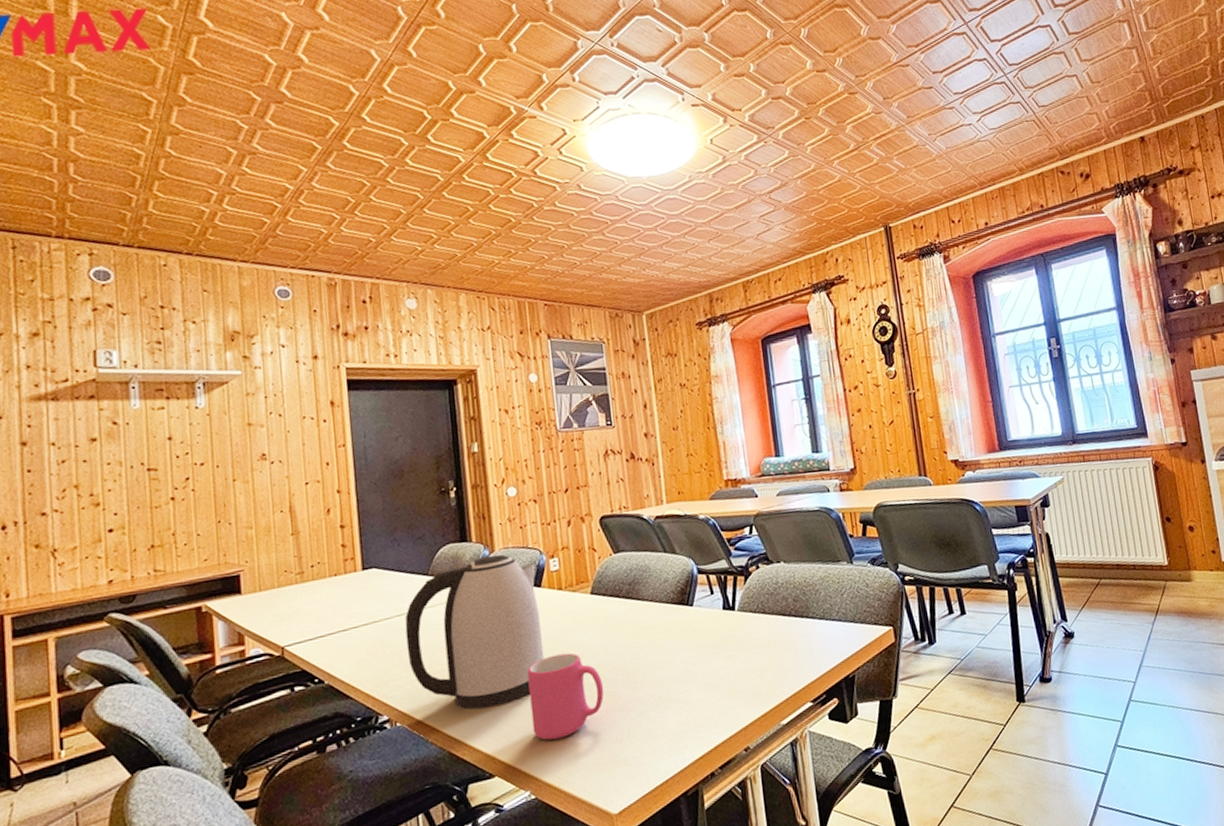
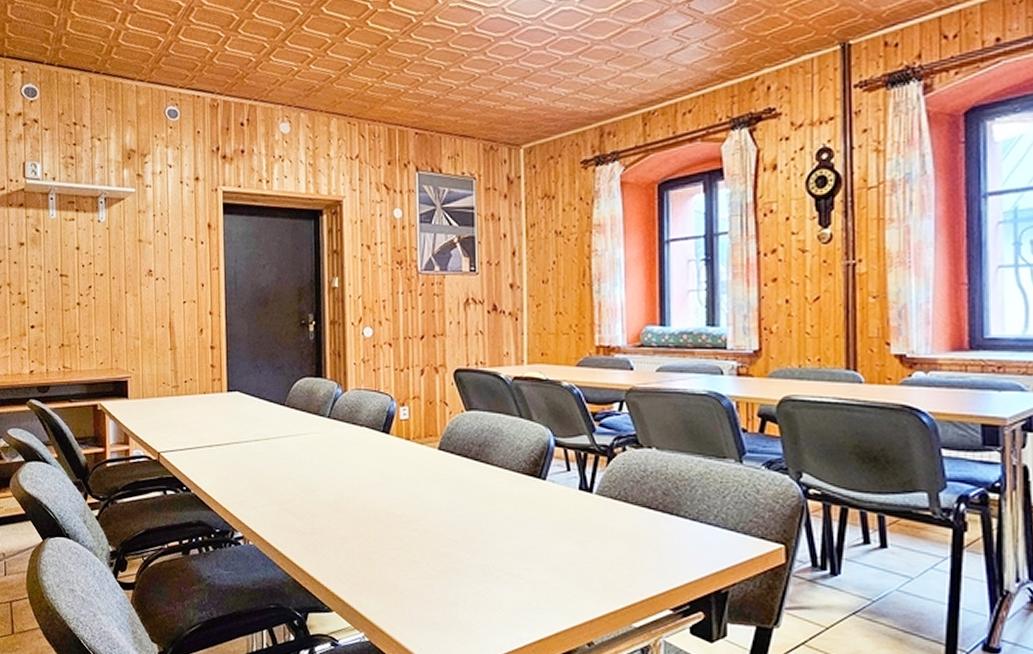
kettle: present [405,555,544,709] -> none [261,394,387,544]
mug: present [527,653,604,740] -> none [370,505,444,589]

